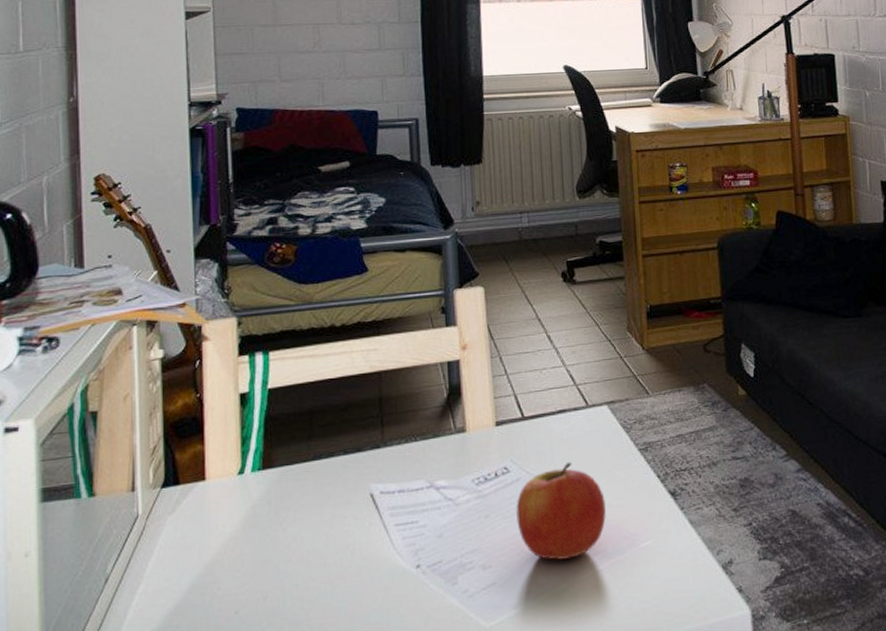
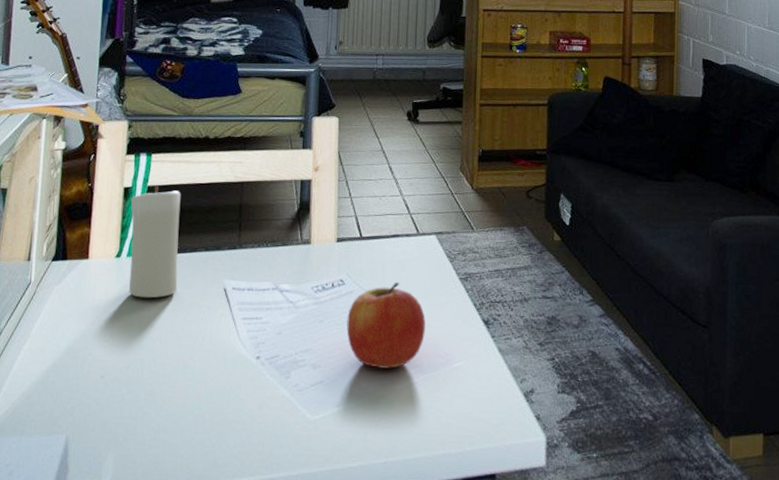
candle: none [249,388,316,517] -> present [128,186,181,299]

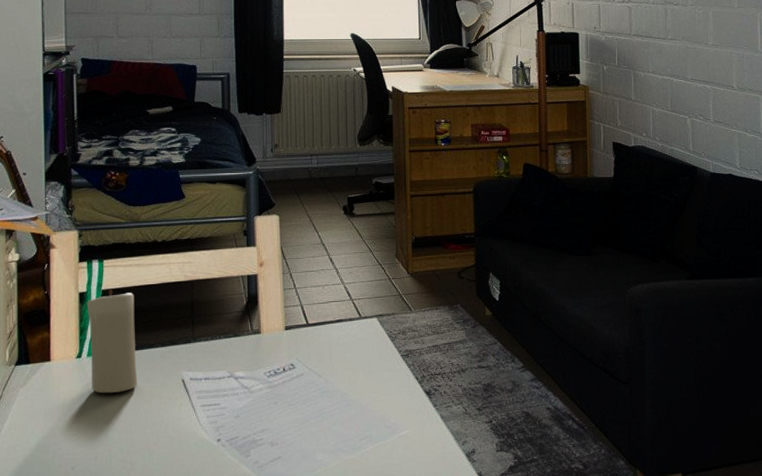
apple: present [346,282,426,369] -> none [299,362,372,442]

